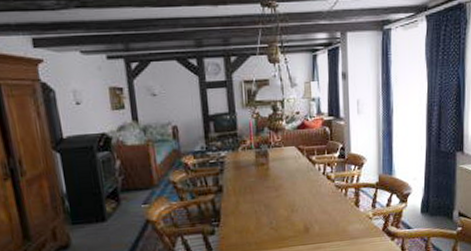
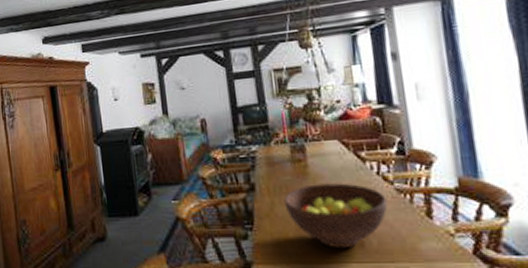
fruit bowl: none [247,182,328,236] -> present [283,183,388,249]

